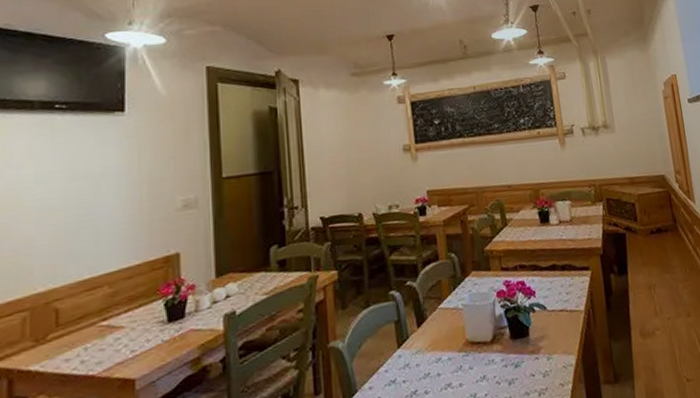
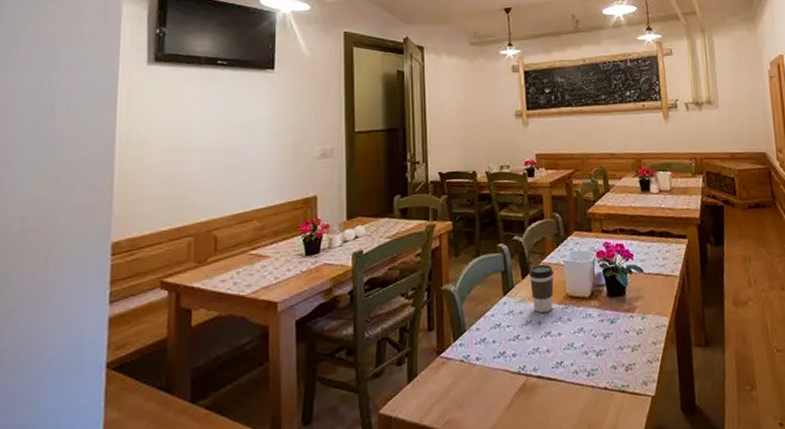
coffee cup: none [424,309,453,364] -> present [528,264,554,313]

